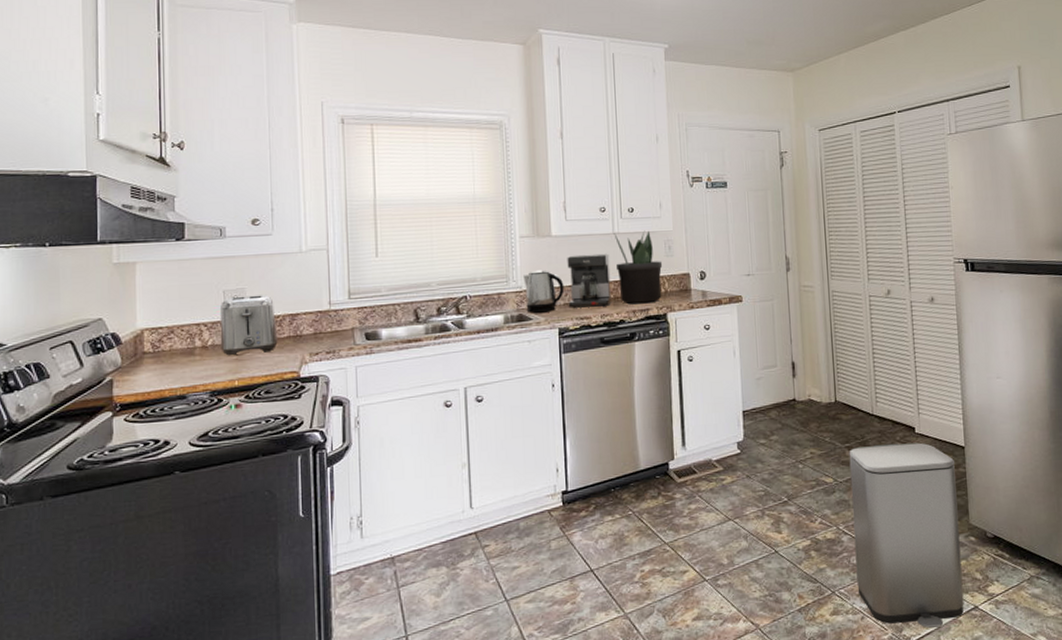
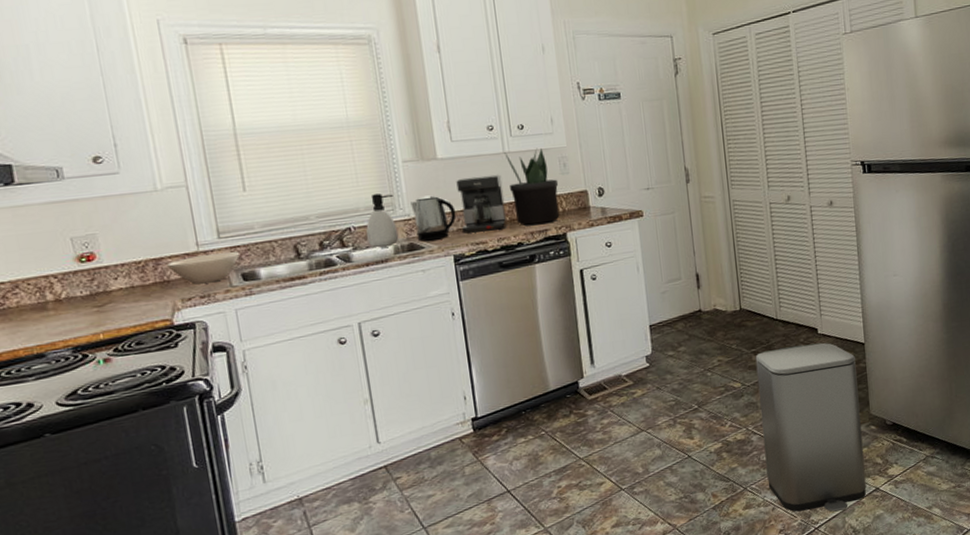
toaster: present [219,295,278,356] -> none [69,239,143,309]
bowl: none [300,312,366,341] -> present [165,252,241,285]
soap dispenser: none [480,266,510,317] -> present [365,193,399,248]

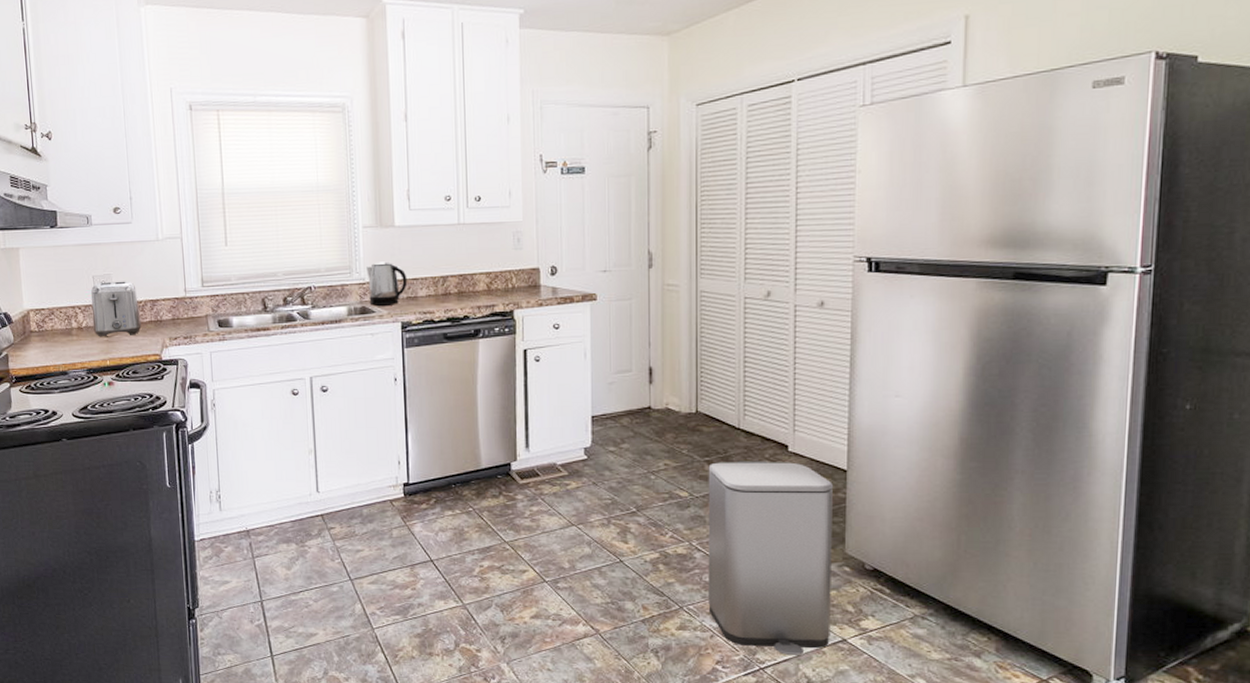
toaster: none [69,239,143,309] -> present [90,281,142,337]
bowl: present [165,252,241,285] -> none [160,299,218,326]
soap dispenser: present [365,193,399,248] -> none [324,256,353,308]
coffee maker: present [456,174,509,234] -> none [410,245,457,302]
planter: present [504,147,560,226] -> none [459,221,511,300]

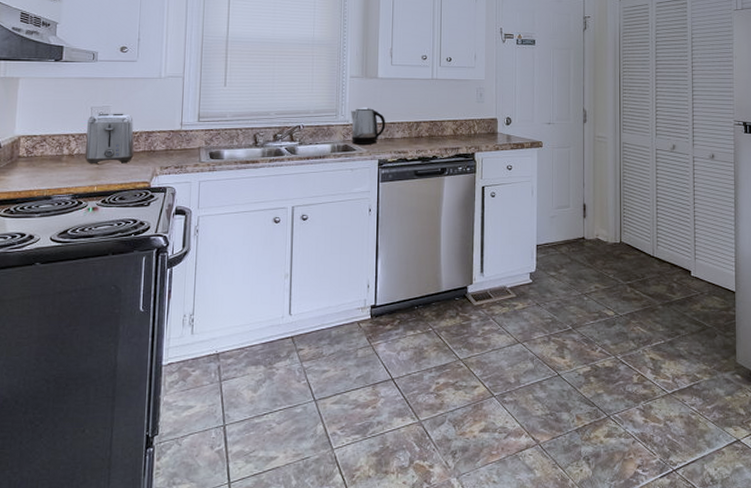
pedal bin: present [708,461,834,656] -> none [630,284,728,457]

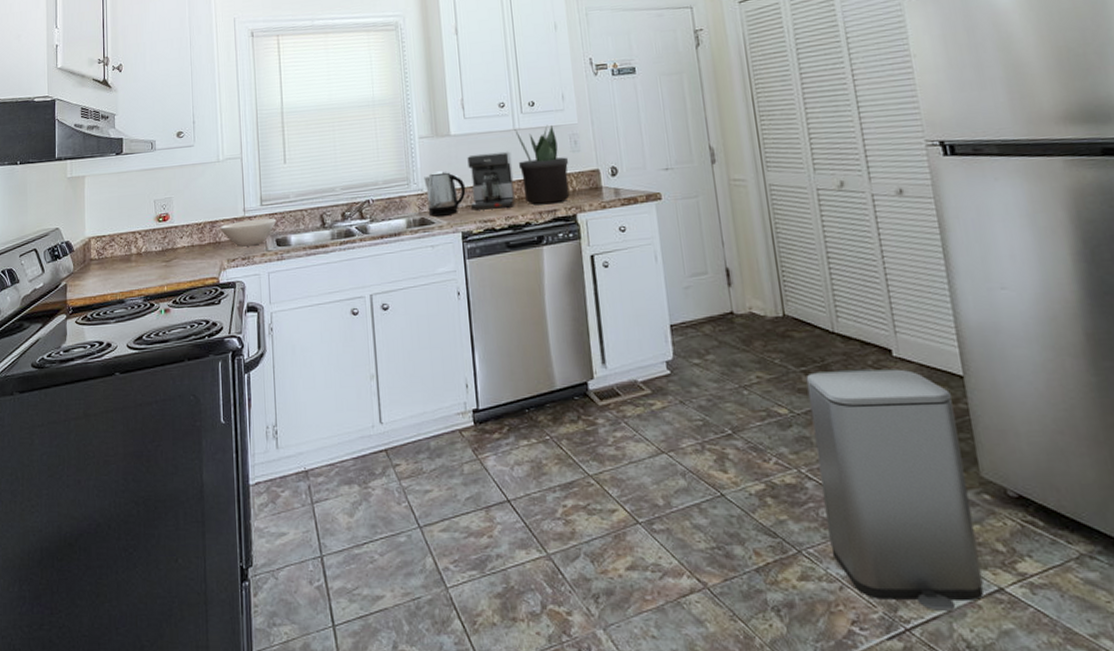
toaster: present [84,113,135,165] -> none [151,203,200,263]
bowl: none [155,133,212,157] -> present [219,218,277,247]
coffee maker: none [388,96,428,143] -> present [467,151,517,211]
planter: none [433,78,474,143] -> present [514,124,570,206]
pedal bin: none [630,284,728,457] -> present [806,368,984,612]

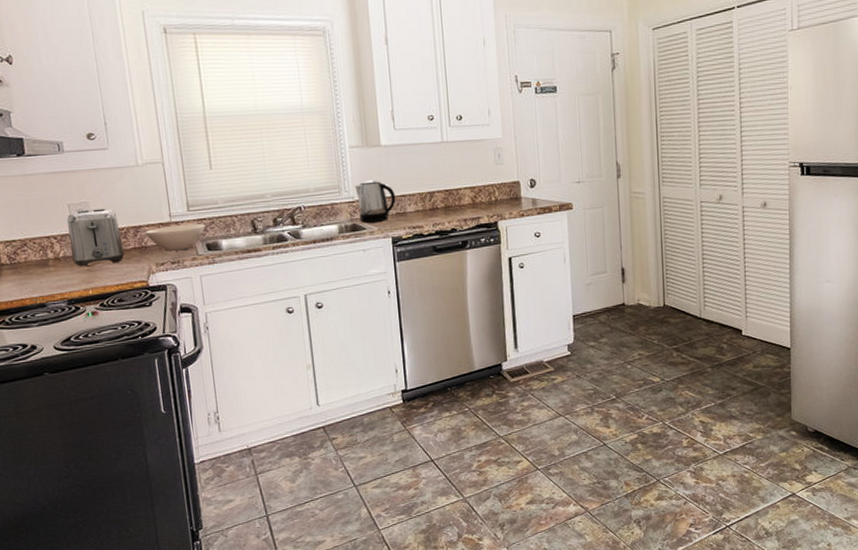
toaster: none [151,203,200,263] -> present [66,208,125,267]
coffee maker: present [467,151,517,211] -> none [397,162,444,218]
planter: present [514,124,570,206] -> none [443,138,493,213]
pedal bin: present [806,368,984,612] -> none [676,344,782,513]

